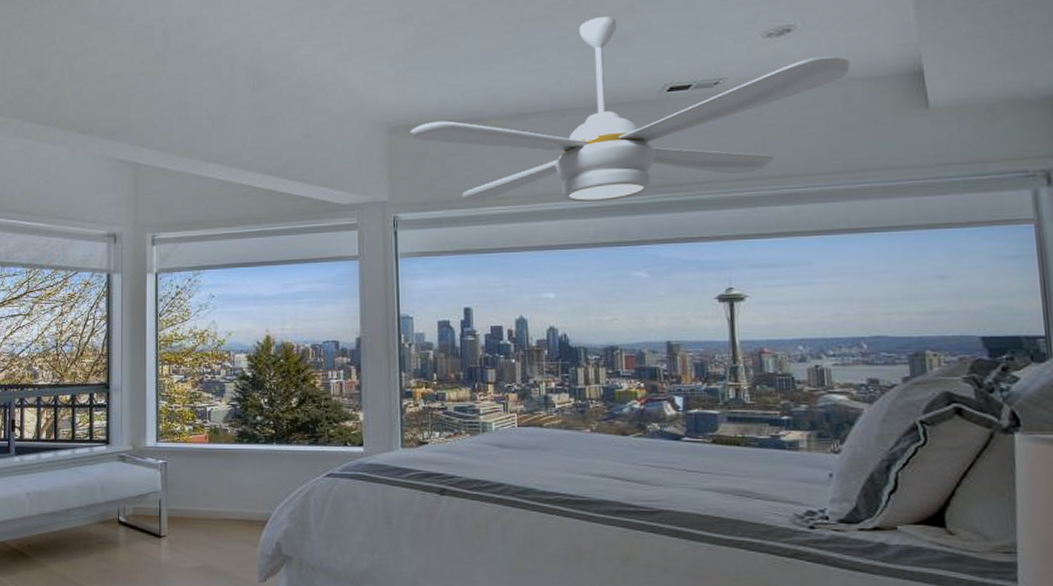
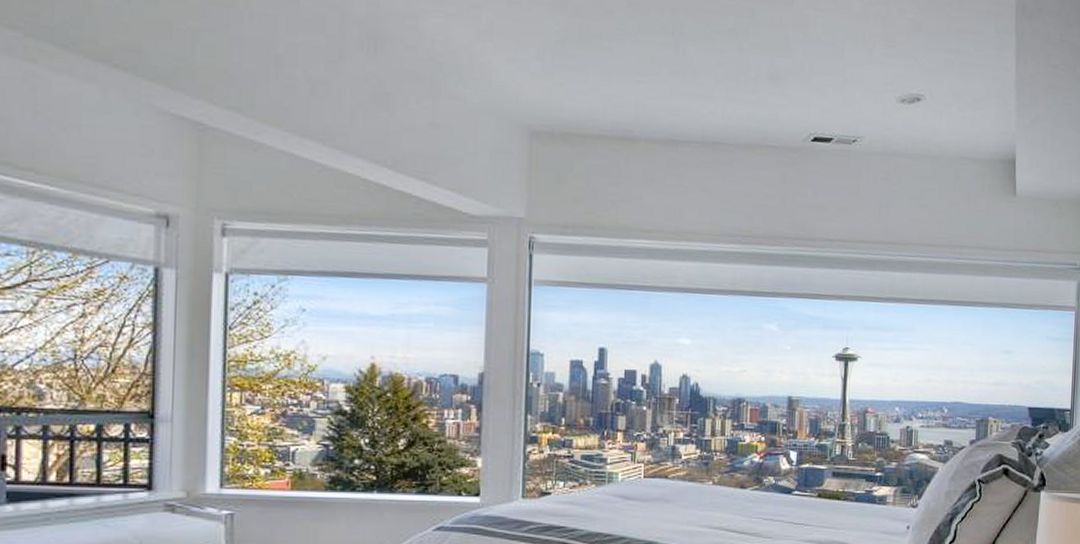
ceiling fan: present [410,16,851,203] -> none [554,48,963,248]

